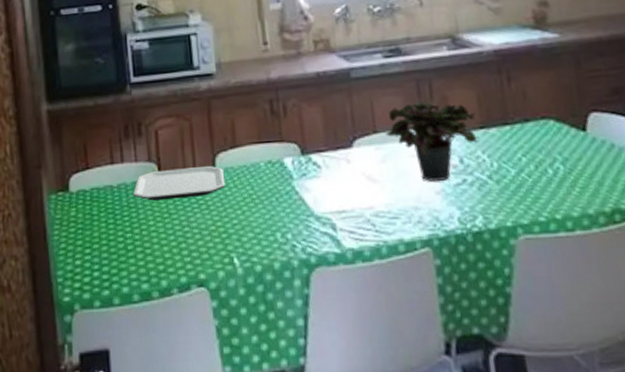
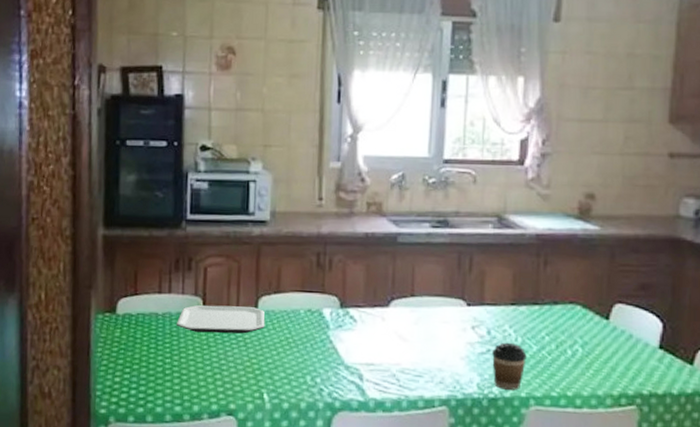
potted plant: present [385,101,480,181] -> none [422,272,509,348]
coffee cup: none [468,169,506,221] -> present [492,342,527,390]

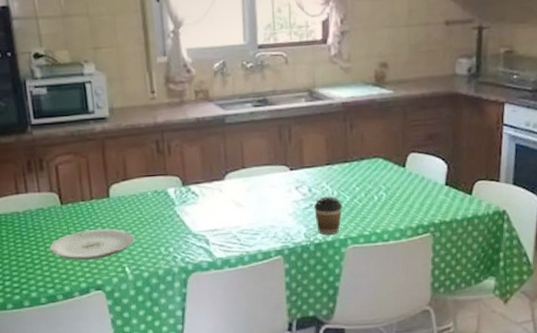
plate: present [177,305,265,334] -> none [38,195,118,224]
plate: none [184,344,279,379] -> present [49,229,135,261]

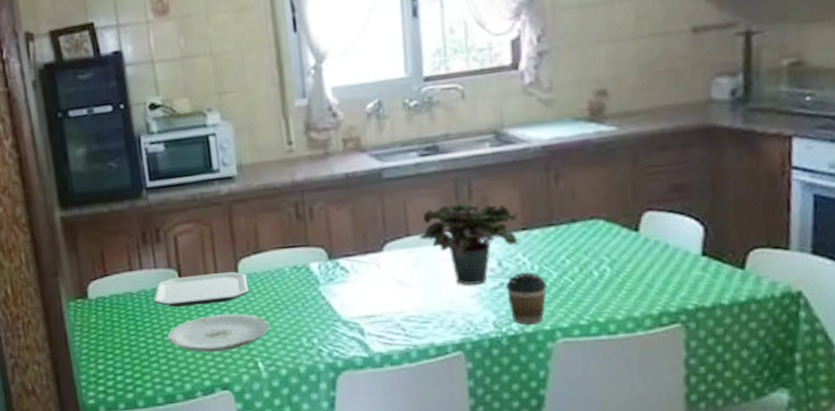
plate: none [38,195,118,224] -> present [154,272,249,307]
potted plant: none [252,143,325,206] -> present [419,202,520,285]

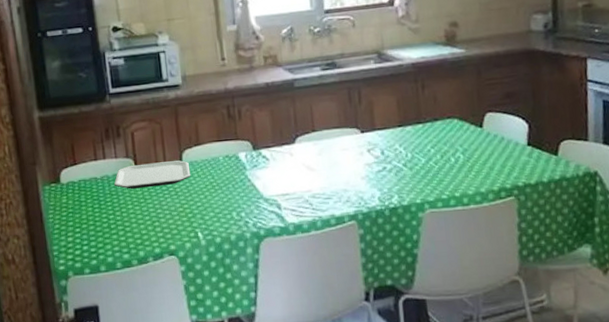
plate: present [167,313,270,353] -> none [125,193,207,226]
potted plant: present [419,202,520,285] -> none [322,105,398,169]
coffee cup: present [506,272,547,325] -> none [387,158,417,199]

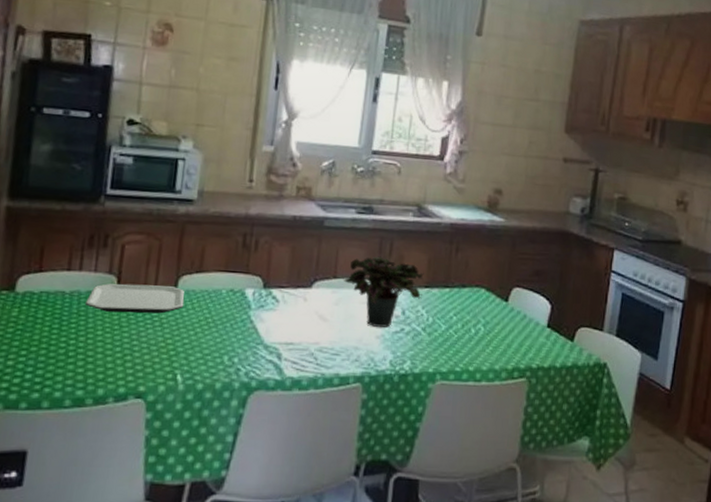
potted plant: none [322,105,398,169] -> present [344,256,424,327]

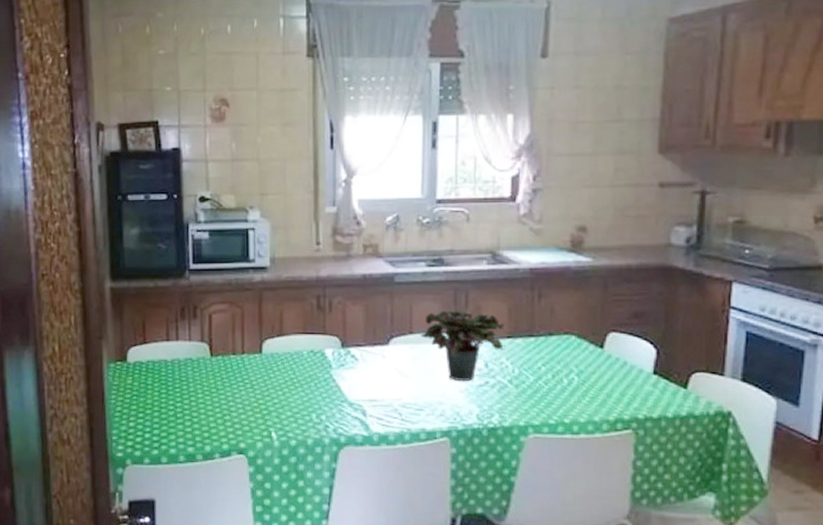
plate: present [86,283,185,314] -> none [186,350,270,377]

